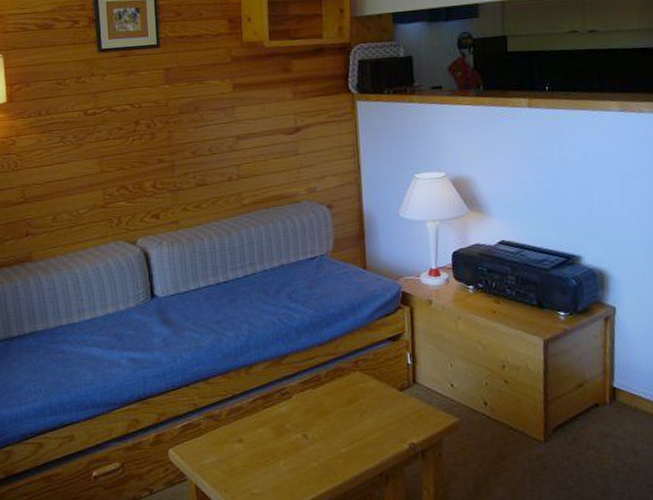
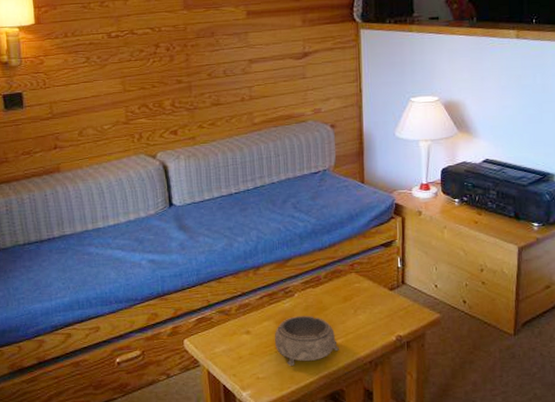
decorative bowl: none [270,421,344,481] -> present [274,316,339,367]

